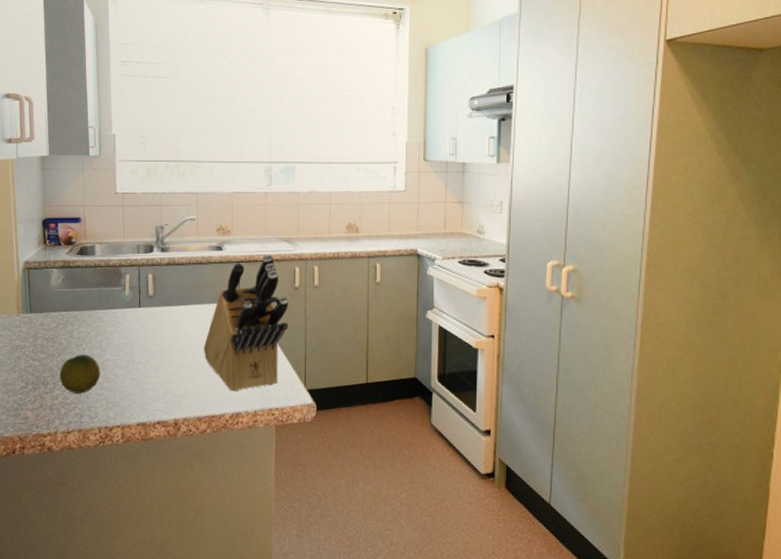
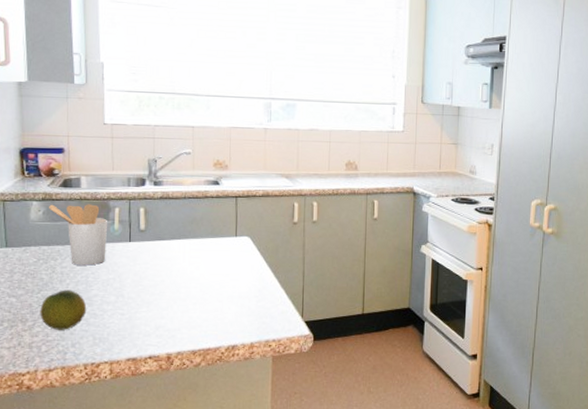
utensil holder: none [67,271,119,331] -> present [49,204,107,266]
knife block: present [203,253,289,392] -> none [198,189,287,325]

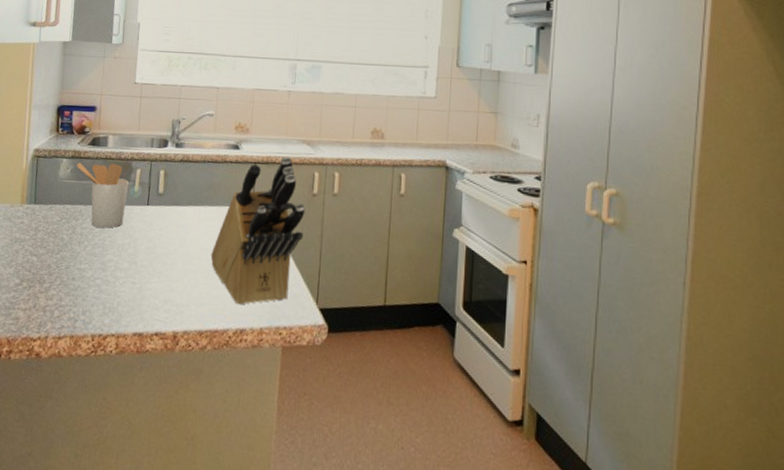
fruit: present [40,290,87,330] -> none [56,252,101,296]
knife block: none [198,189,287,325] -> present [210,156,305,305]

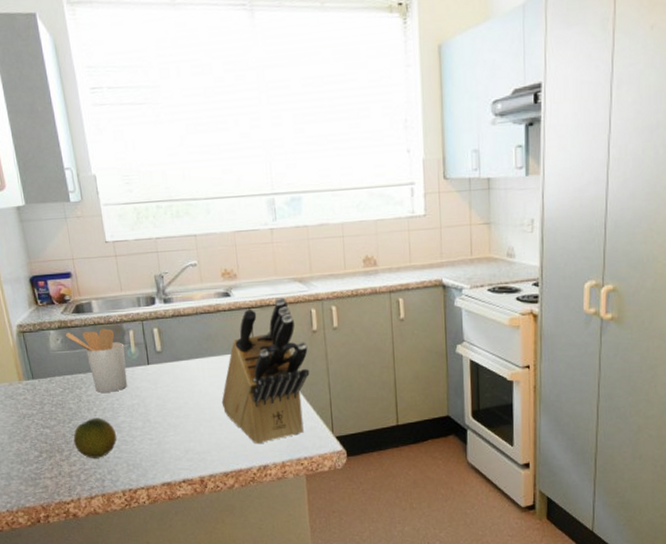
fruit: none [56,252,101,296] -> present [73,417,117,458]

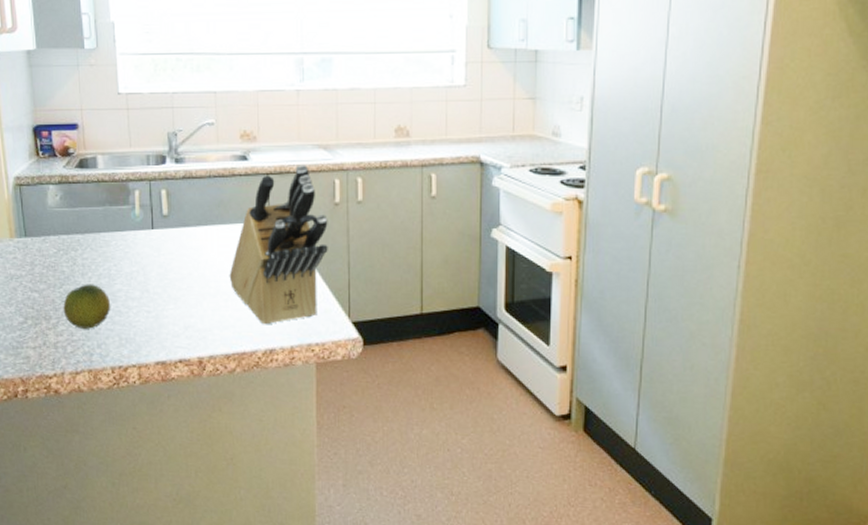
utensil holder: present [66,328,128,393] -> none [66,187,128,257]

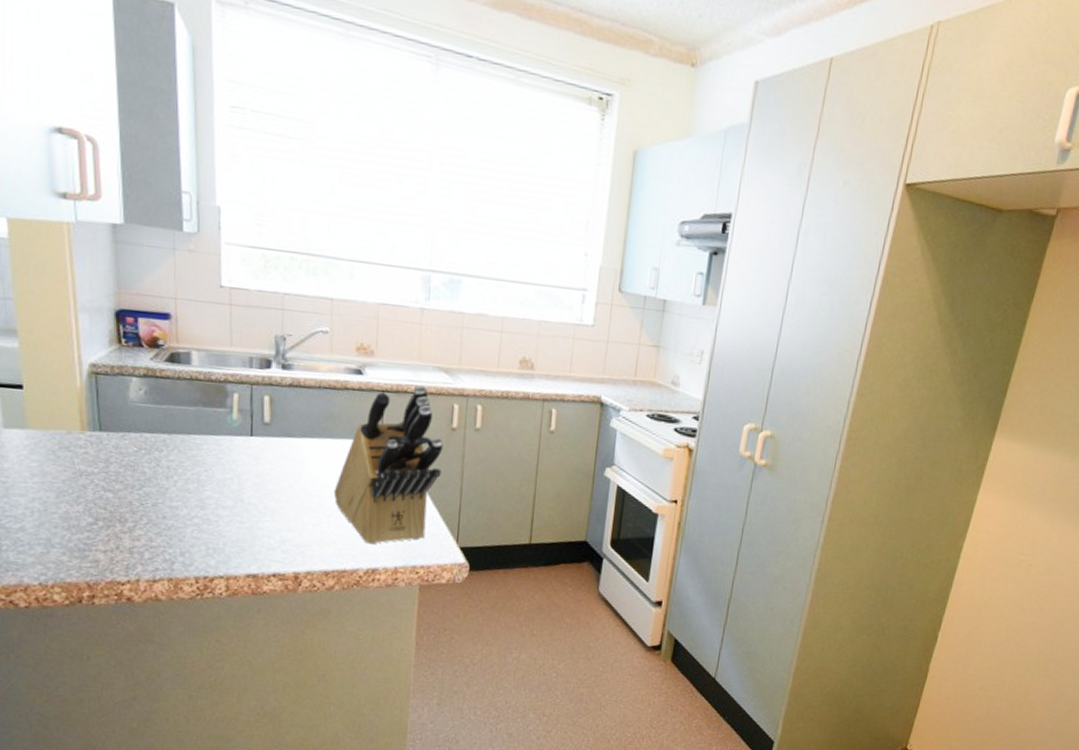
fruit: present [63,284,111,329] -> none [142,487,199,536]

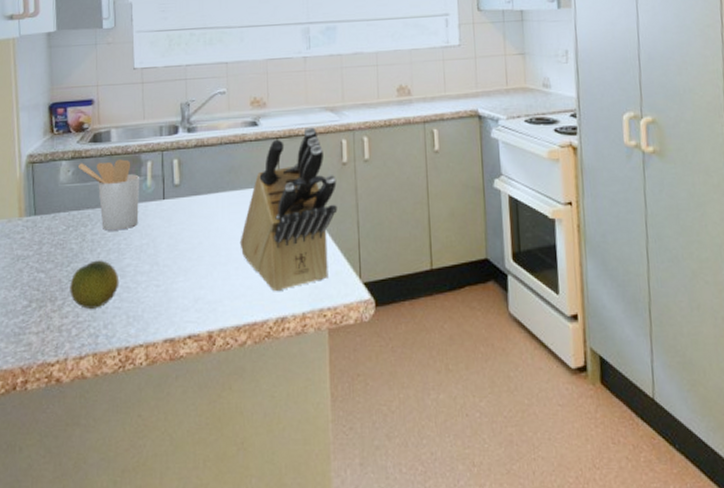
fruit: none [142,487,199,536] -> present [70,260,119,309]
utensil holder: none [152,382,224,461] -> present [79,159,139,231]

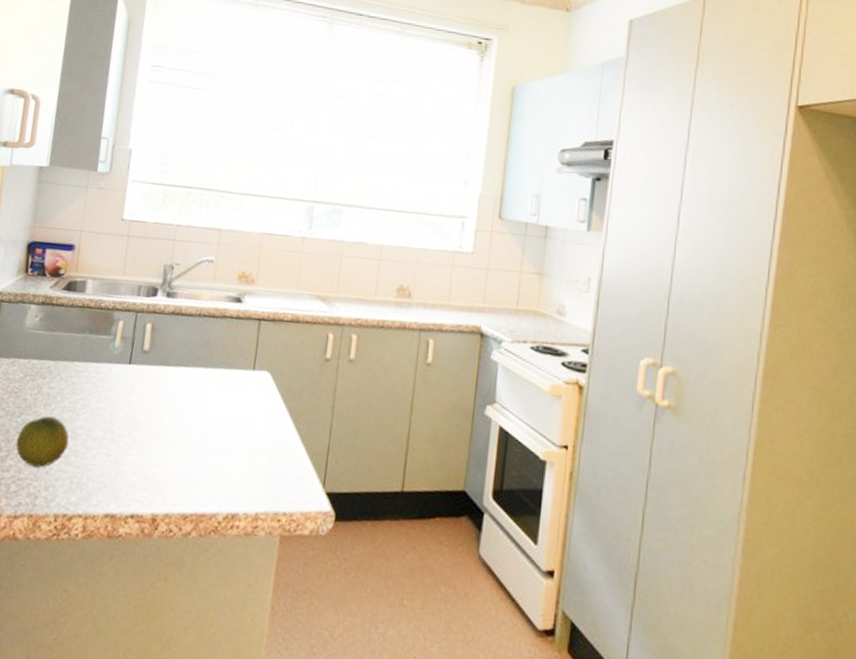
utensil holder: present [79,159,139,231] -> none [47,310,108,389]
knife block: present [239,126,338,292] -> none [201,312,316,486]

